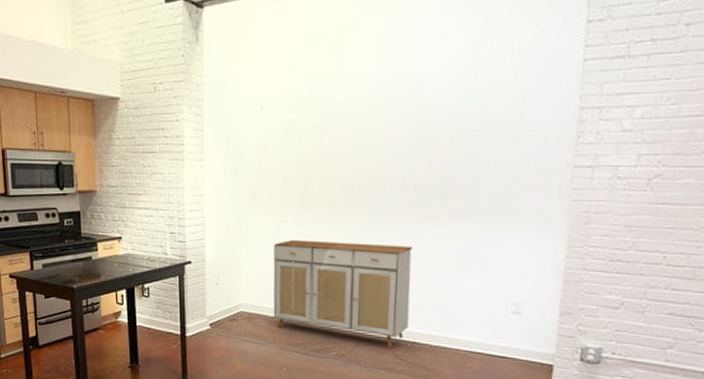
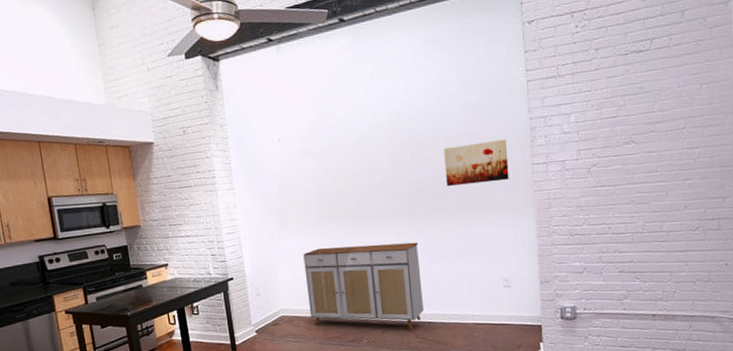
wall art: none [458,131,545,184] -> present [444,139,509,186]

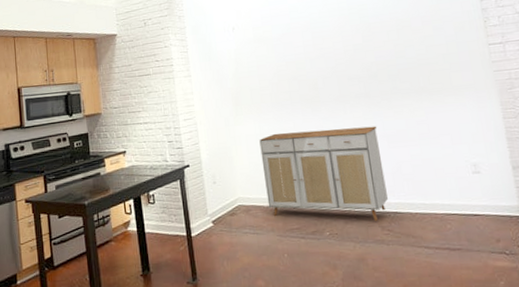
wall art: present [444,139,509,186] -> none [395,20,466,68]

